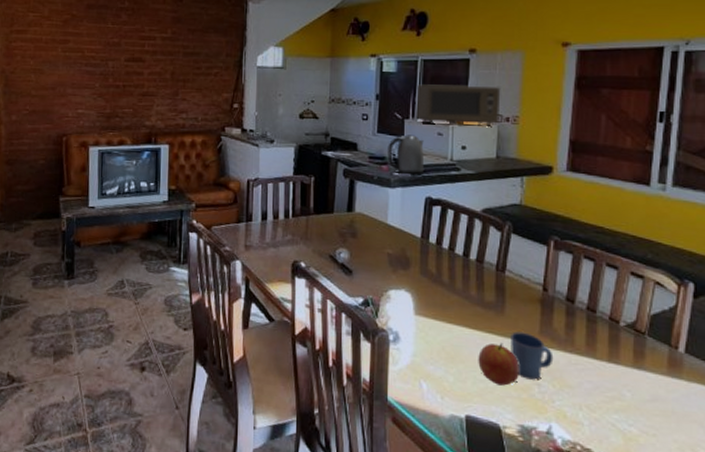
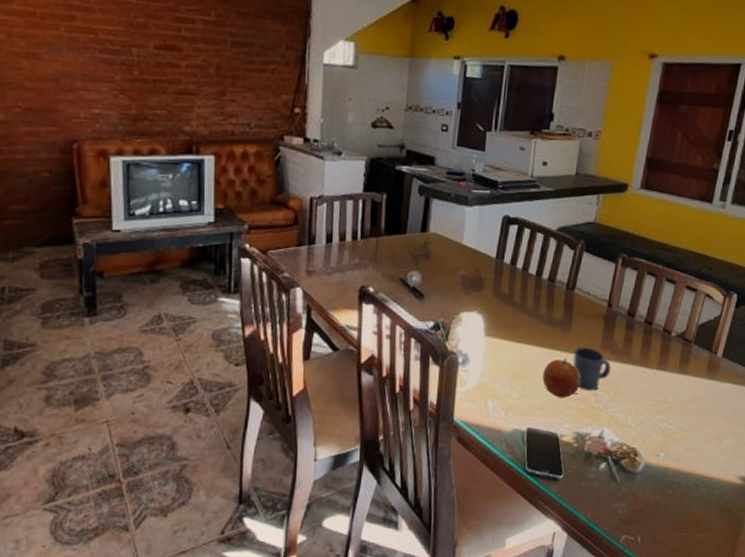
kettle: present [387,135,425,175] -> none [466,148,505,193]
microwave: present [416,84,501,126] -> none [498,93,587,141]

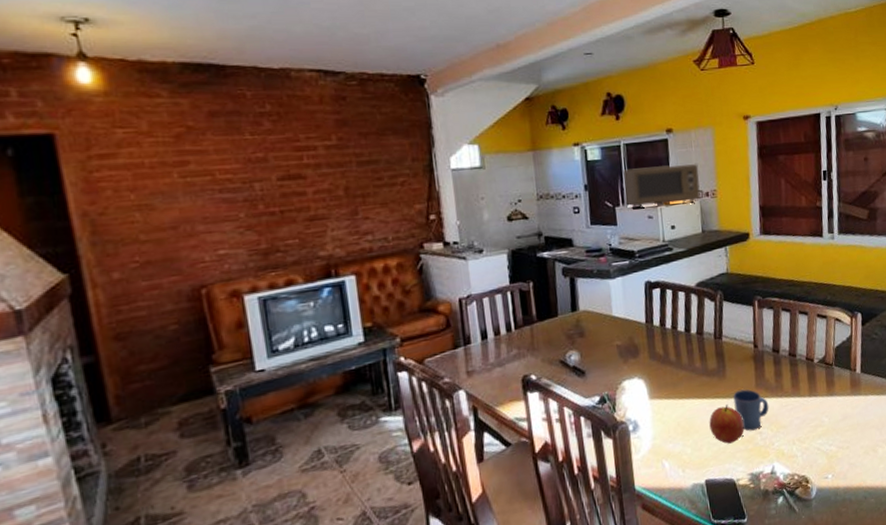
microwave: none [498,93,587,141] -> present [623,163,701,209]

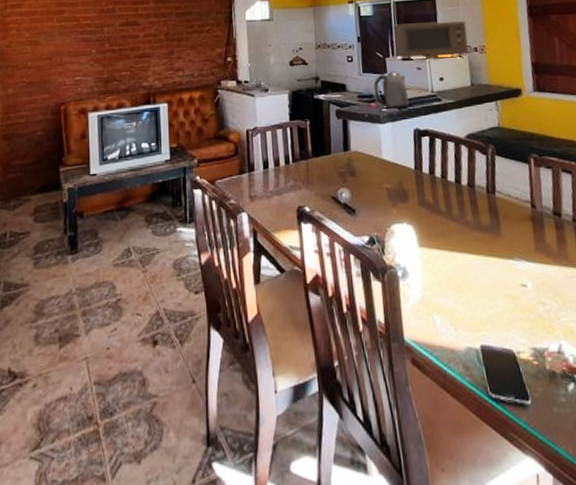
kettle: none [603,221,641,264] -> present [373,71,410,110]
fruit: present [709,404,744,444] -> none [483,265,524,309]
mug: present [733,389,769,431] -> none [509,251,552,299]

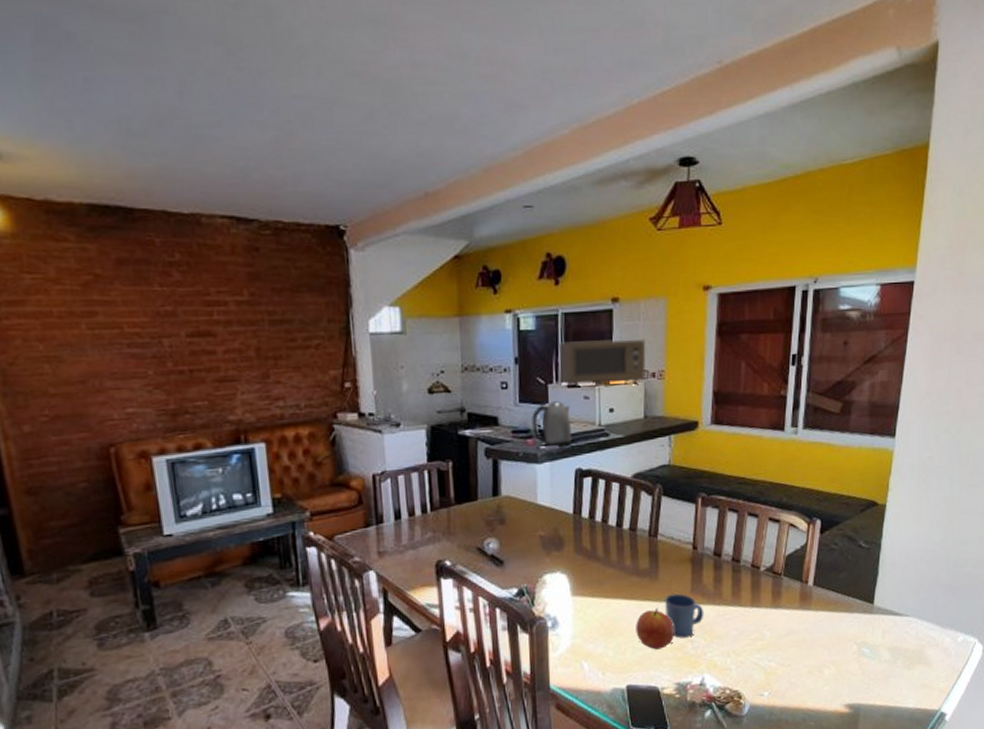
fruit: none [483,265,524,309] -> present [636,608,674,650]
mug: none [509,251,552,299] -> present [665,593,704,639]

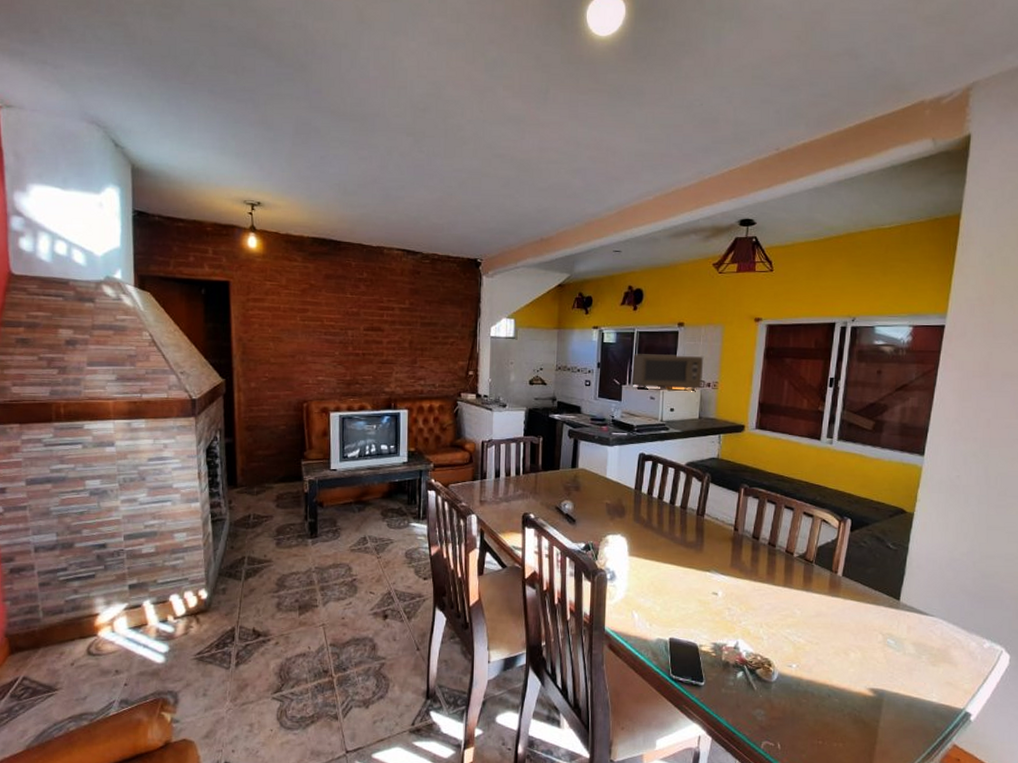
kettle: present [532,401,573,447] -> none [607,399,639,435]
fruit: present [636,608,674,650] -> none [680,576,714,612]
mug: present [665,593,704,639] -> none [707,566,741,605]

